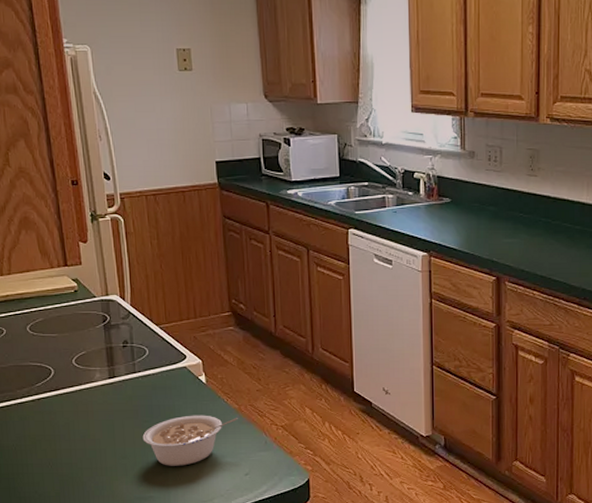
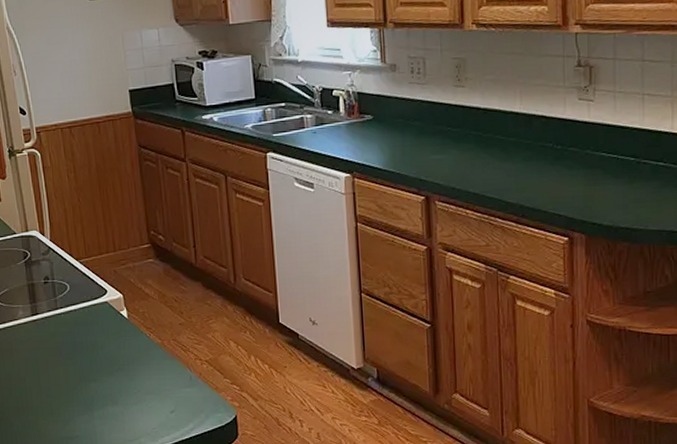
legume: present [142,415,238,466] -> none [66,351,161,404]

